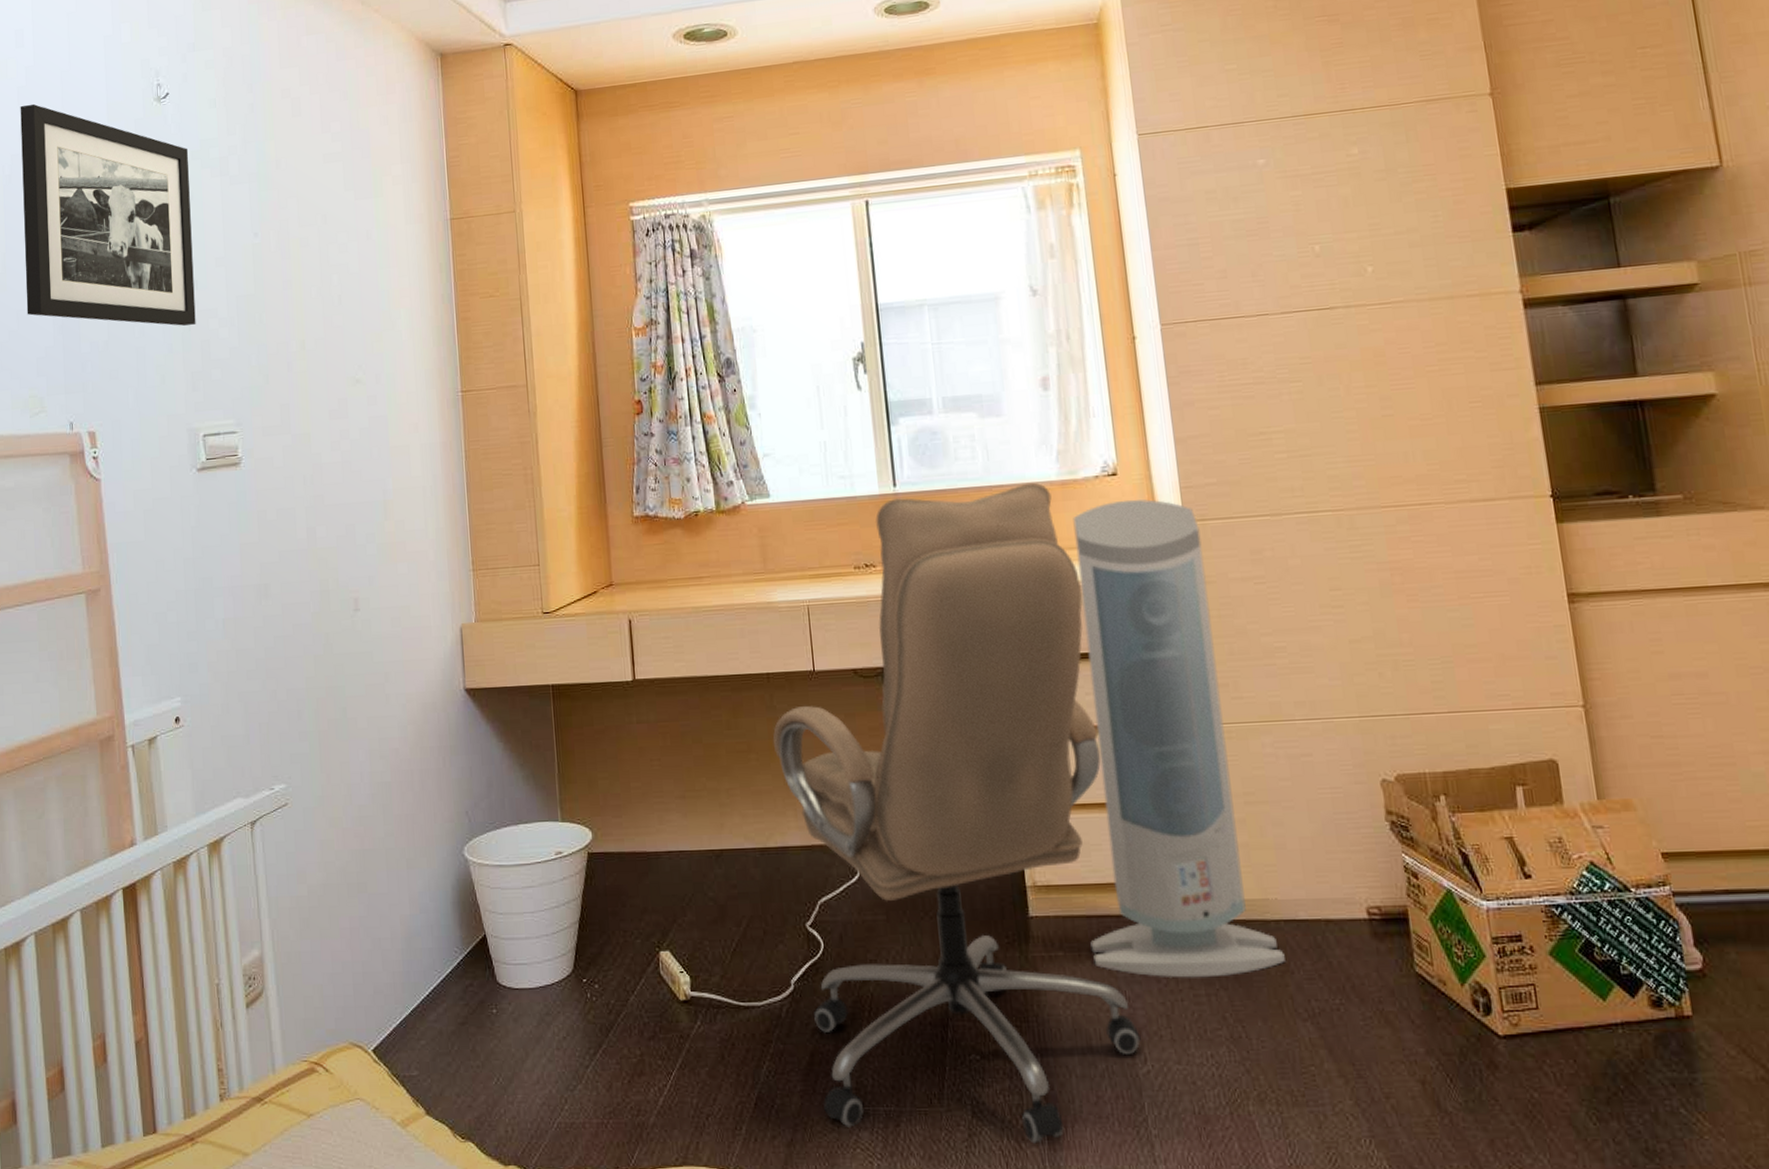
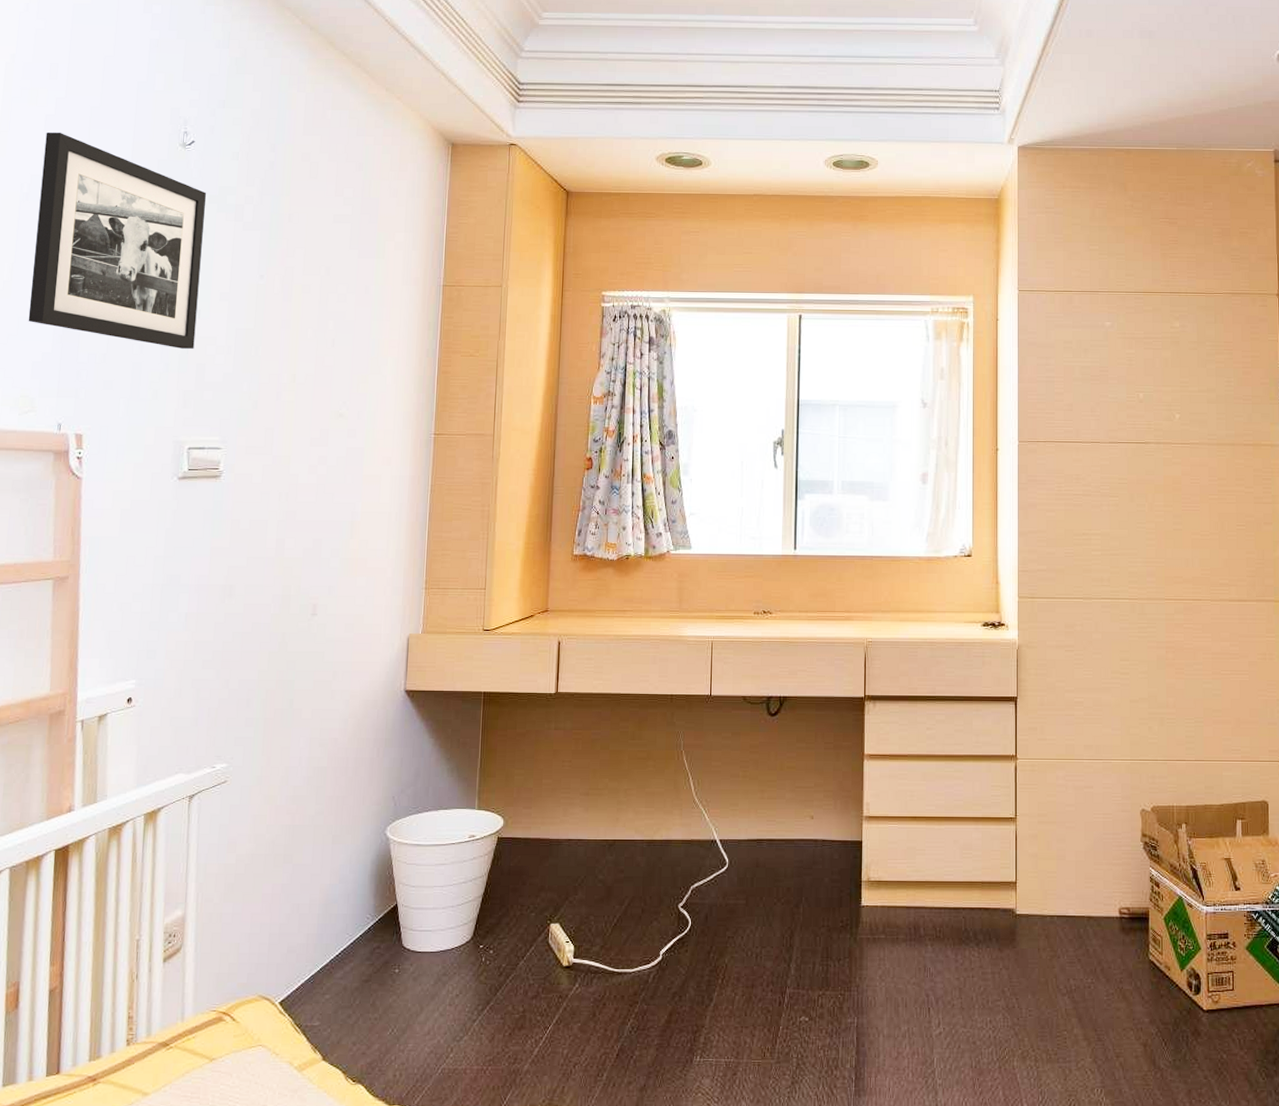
office chair: present [772,482,1141,1144] -> none [669,556,937,1090]
air purifier: present [1073,499,1285,979] -> none [907,576,1054,959]

